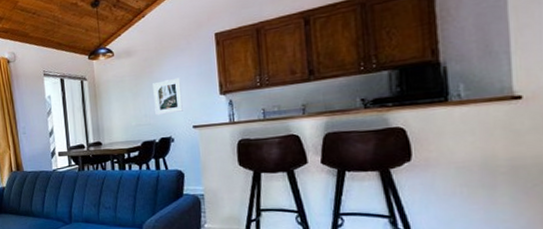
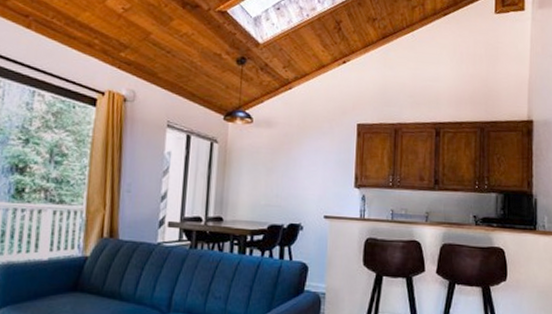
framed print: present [153,77,183,116] -> none [287,161,318,199]

